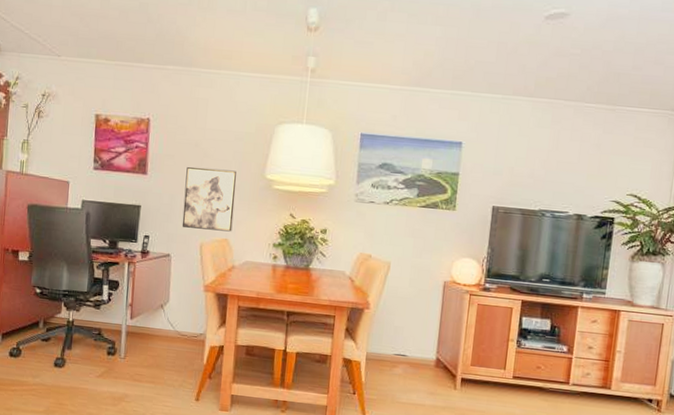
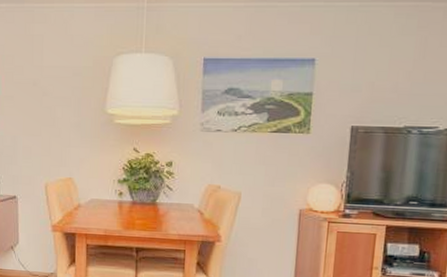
wall art: present [182,167,236,232] -> none [26,106,77,170]

